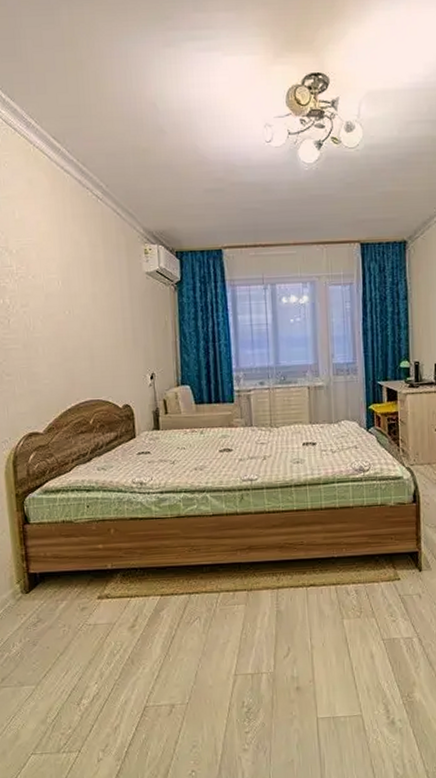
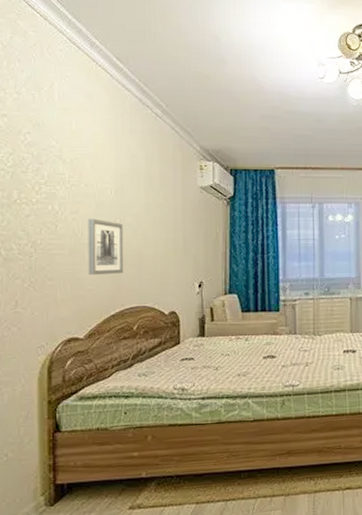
wall art: none [38,311,76,370] -> present [88,218,124,276]

